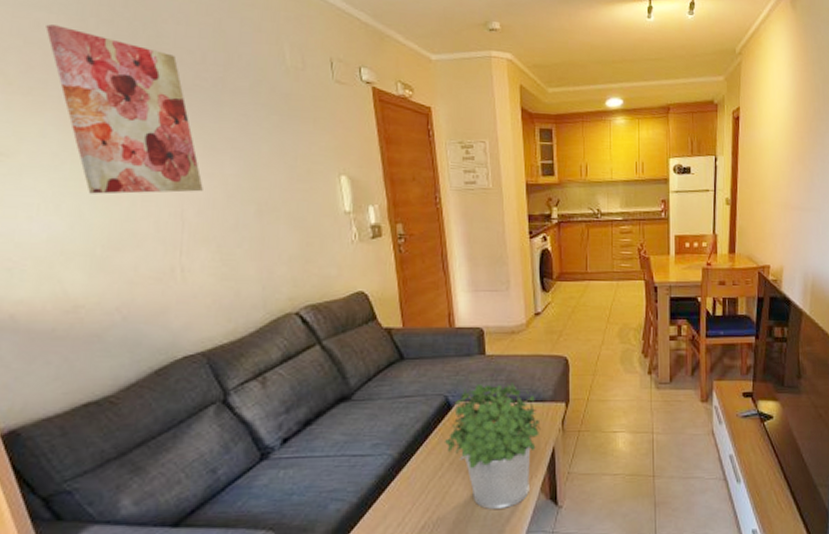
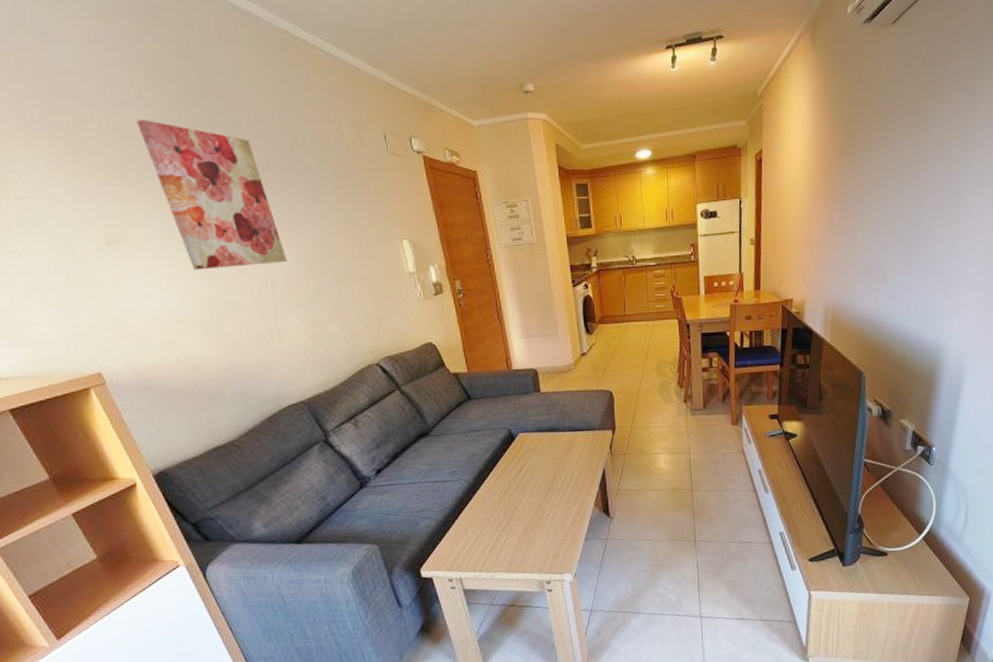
potted plant: present [444,382,541,510] -> none [510,415,592,523]

